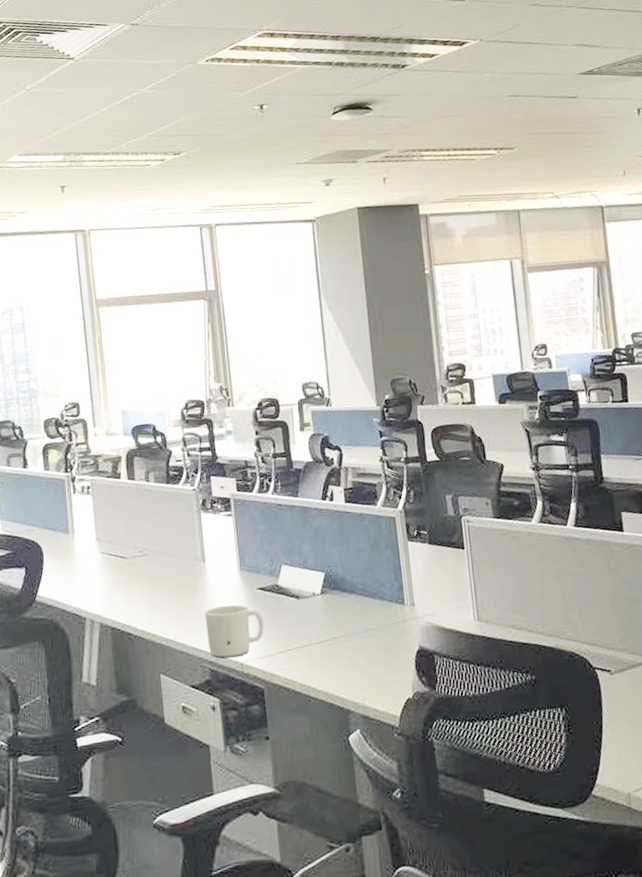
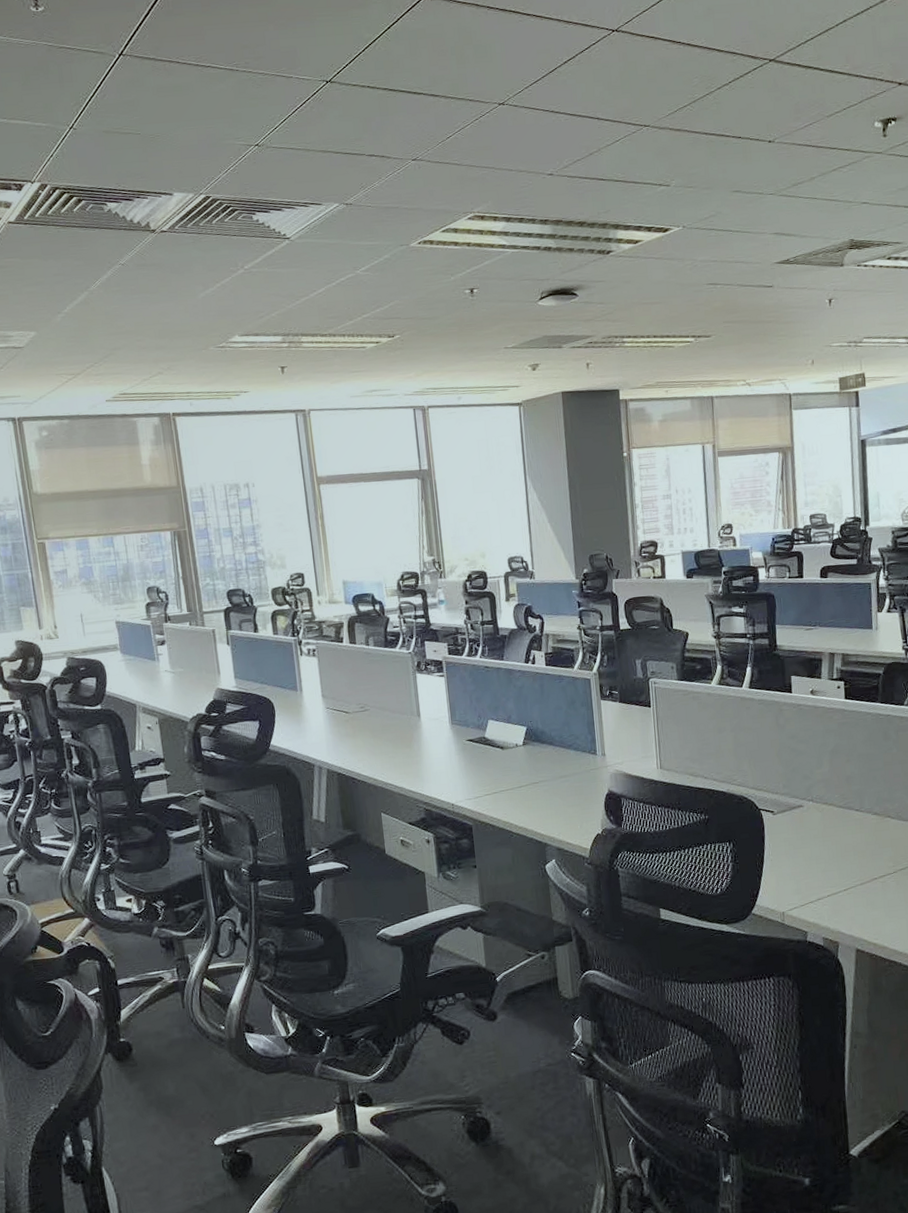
mug: present [204,604,264,659] -> none [419,754,473,800]

